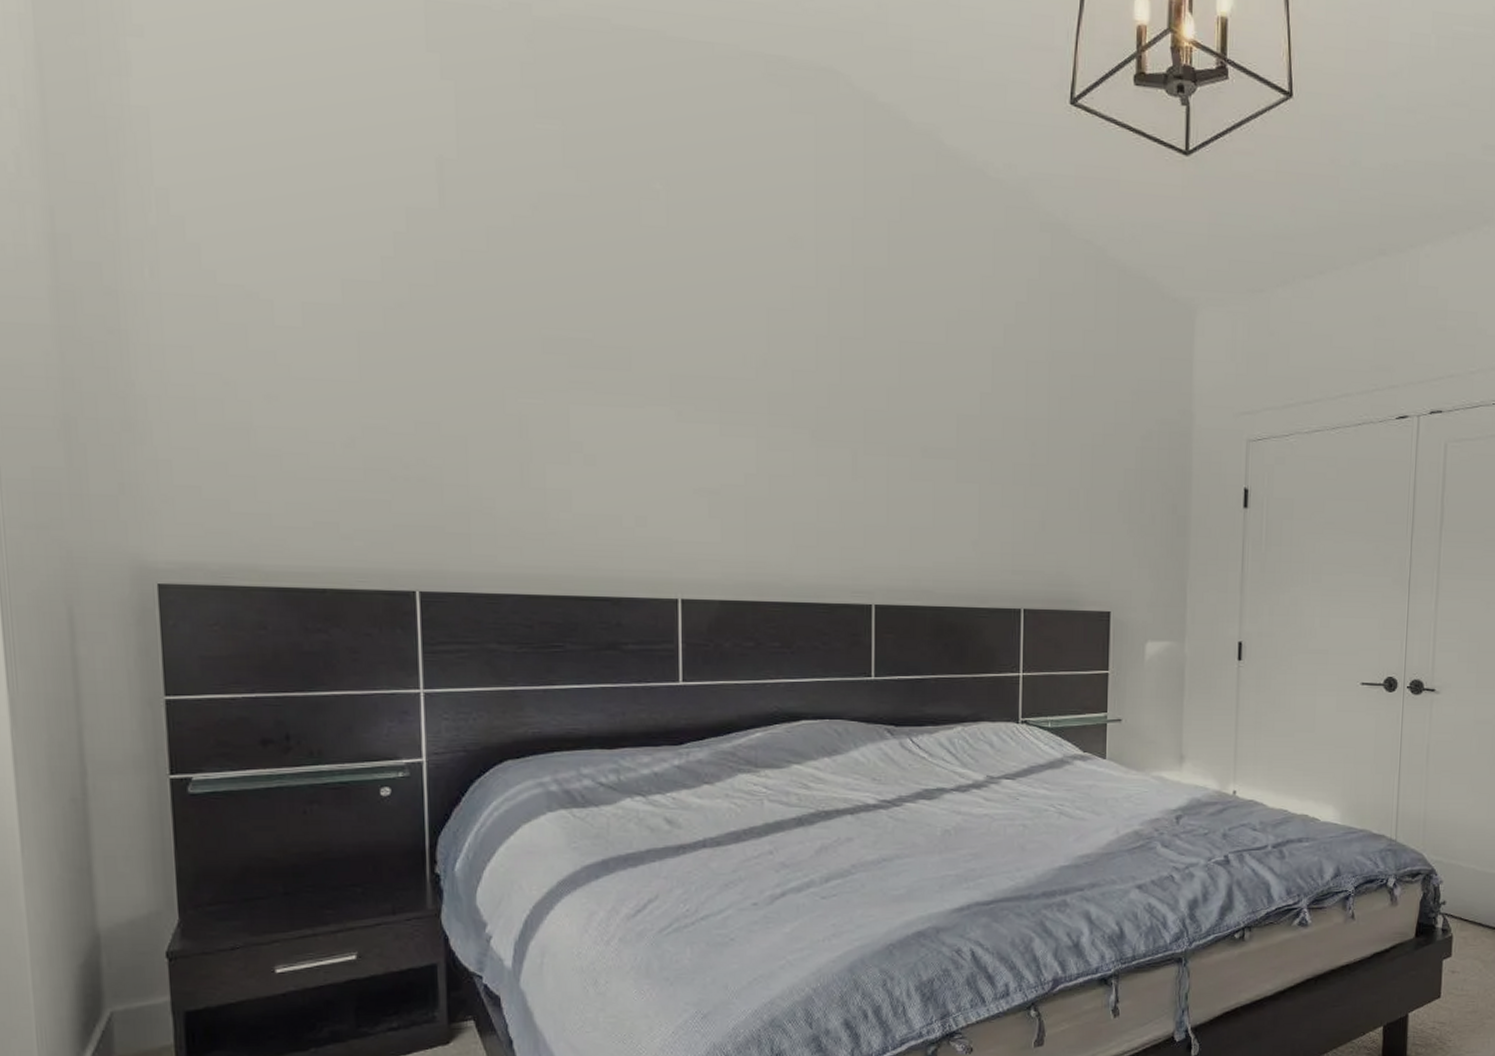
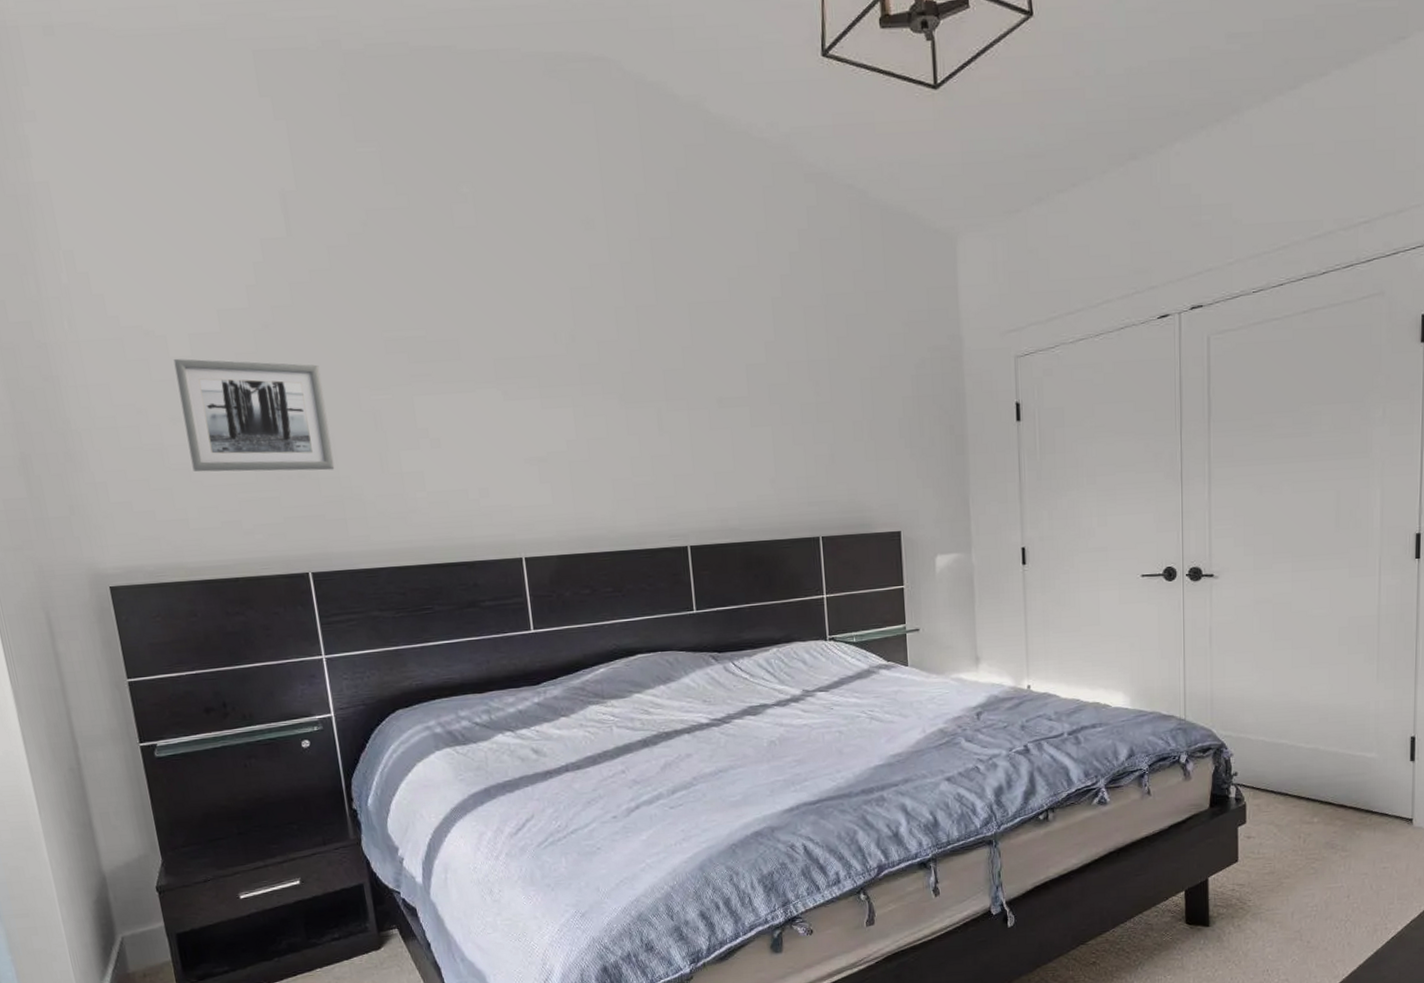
wall art: none [278,329,464,477] -> present [173,359,335,472]

